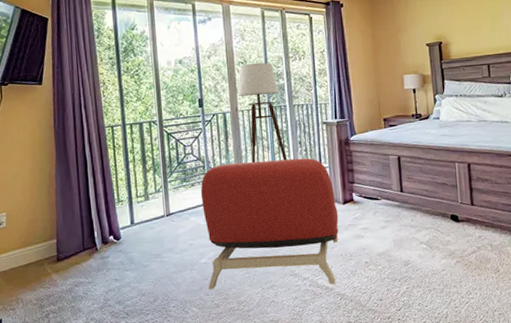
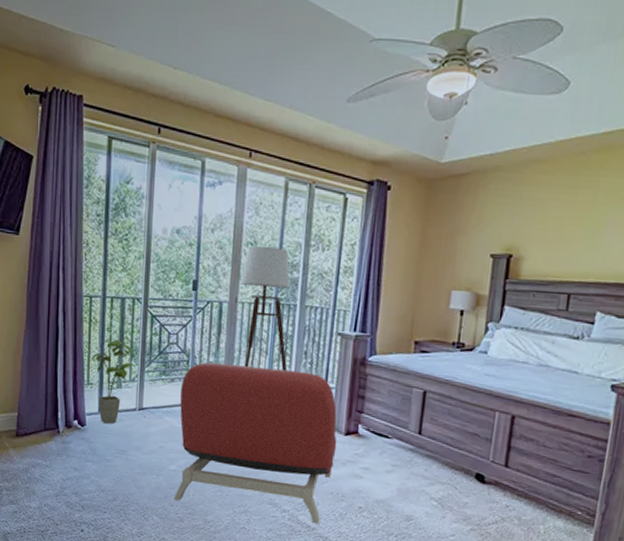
house plant: none [119,159,159,234] -> present [91,340,135,424]

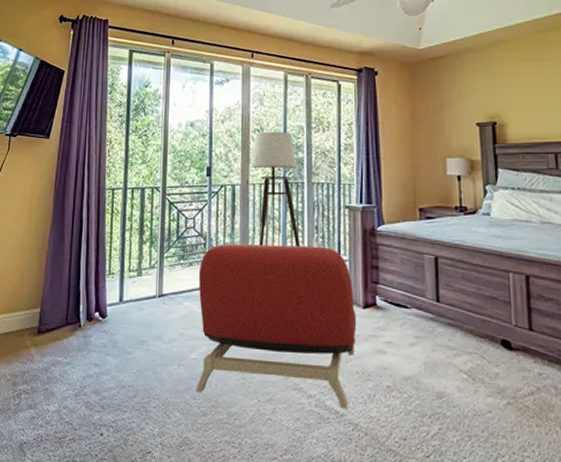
house plant: present [91,340,135,424] -> none [113,229,155,314]

